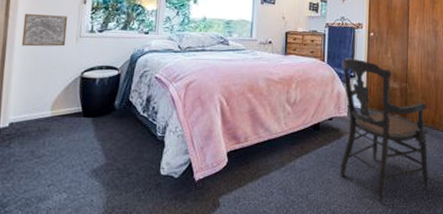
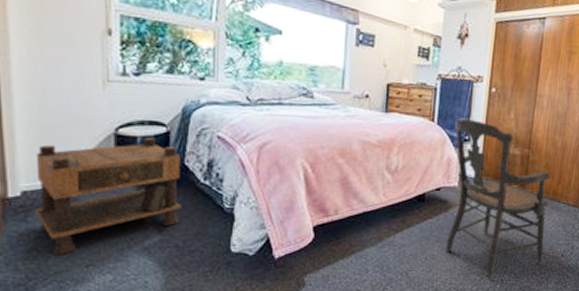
nightstand: none [16,79,126,177] -> present [34,138,182,256]
wall art: present [21,14,68,47] -> none [20,46,89,94]

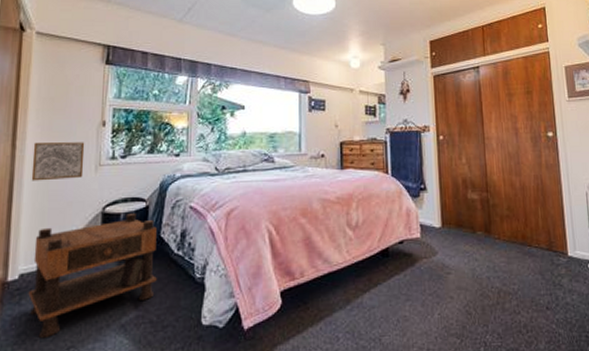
wall art: none [20,46,89,94] -> present [31,142,85,181]
armchair: present [445,118,550,278] -> none [409,167,526,341]

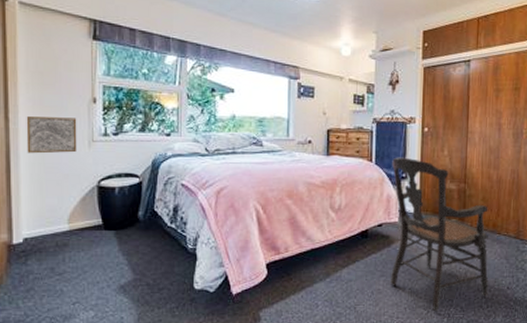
nightstand: present [28,214,157,339] -> none [33,188,152,295]
armchair: none [409,167,526,341] -> present [391,157,489,312]

